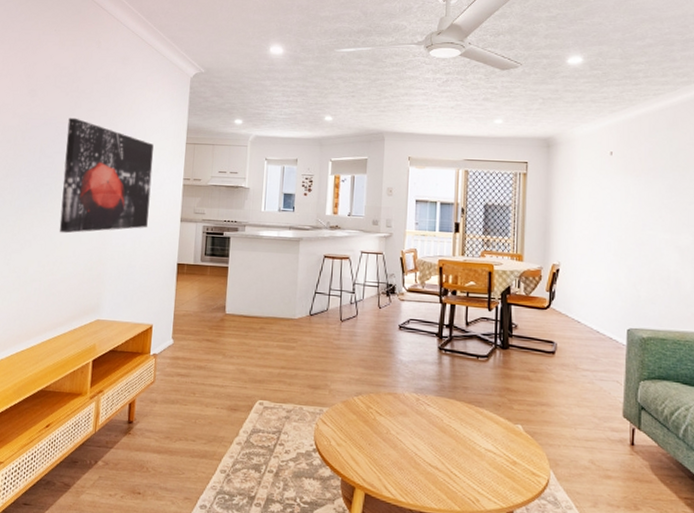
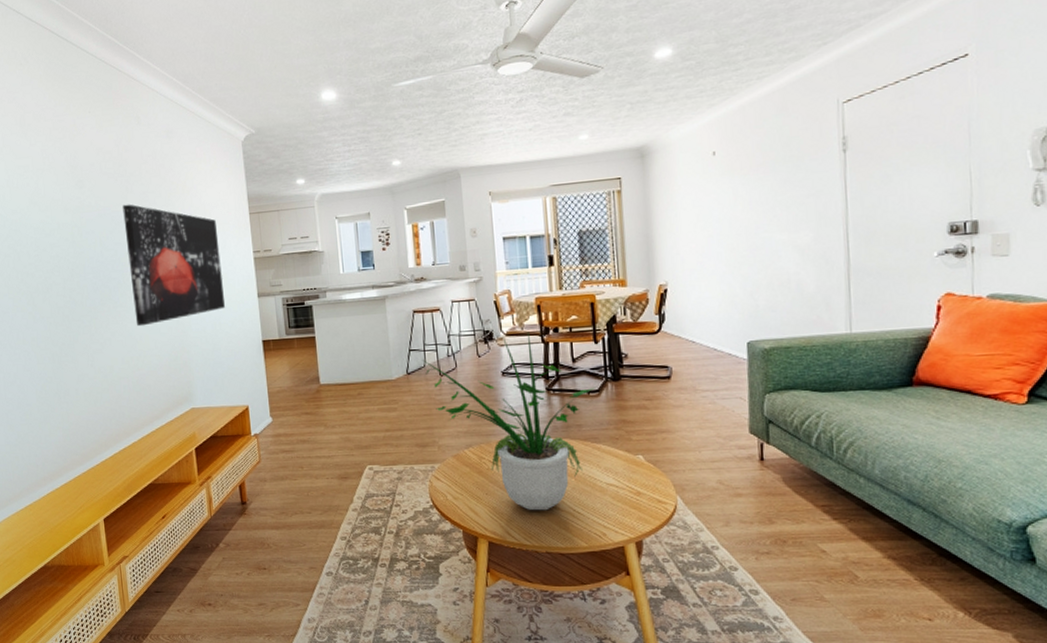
potted plant: none [326,290,484,469] -> present [422,332,595,511]

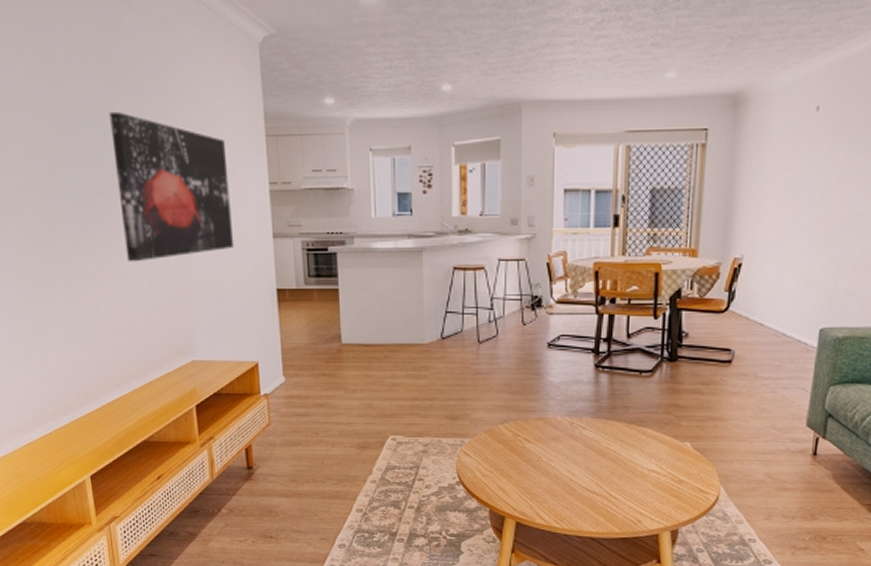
potted plant: present [422,332,595,511] -> none [459,300,649,494]

